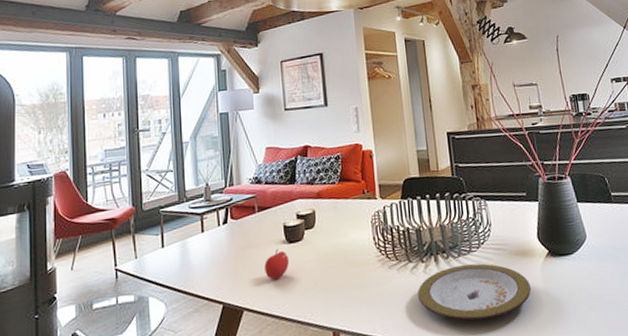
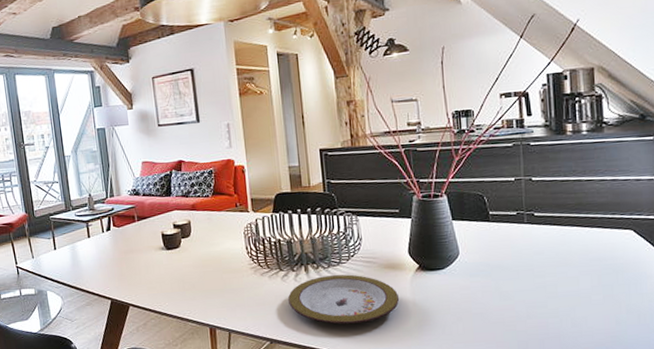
apple: present [264,249,290,280] -> none [146,255,169,282]

